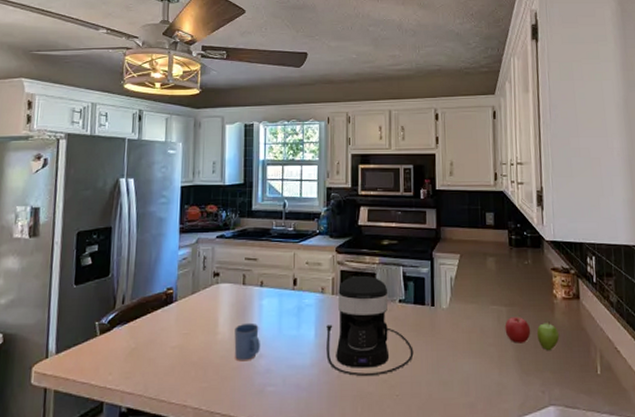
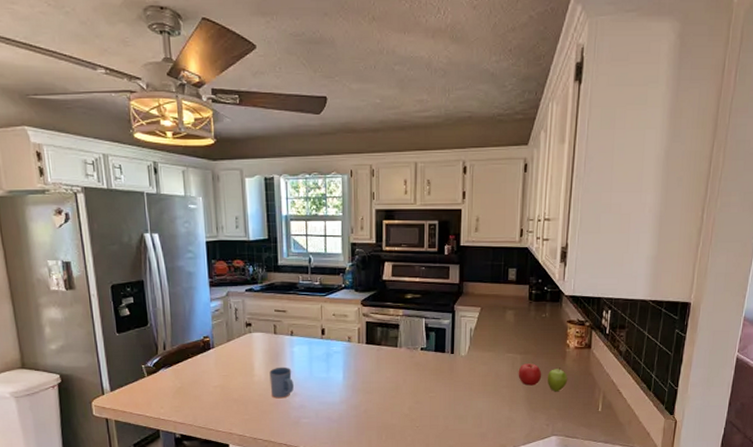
coffee maker: present [326,275,414,377] -> none [353,326,433,412]

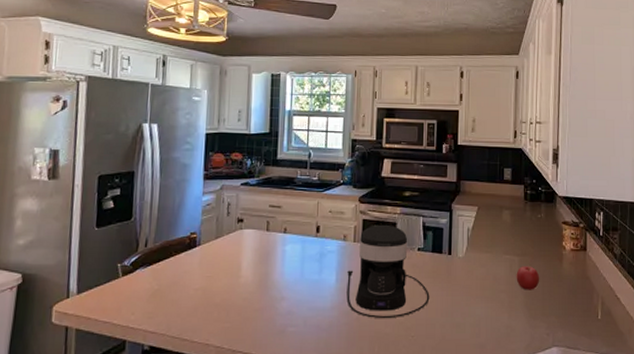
mug: present [269,366,294,399] -> none [256,267,282,304]
coffee maker: none [353,326,433,412] -> present [346,224,430,319]
fruit: present [547,367,568,392] -> none [545,271,566,298]

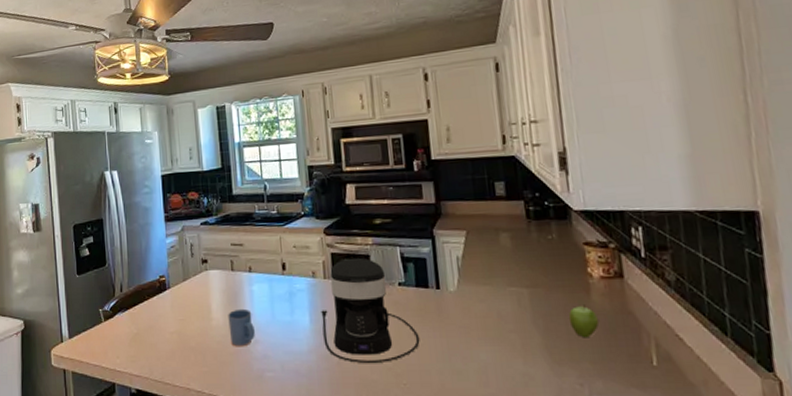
mug: none [256,267,282,304] -> present [228,308,255,347]
fruit: present [516,265,540,290] -> none [527,298,561,330]
fruit: none [545,271,566,298] -> present [568,304,600,338]

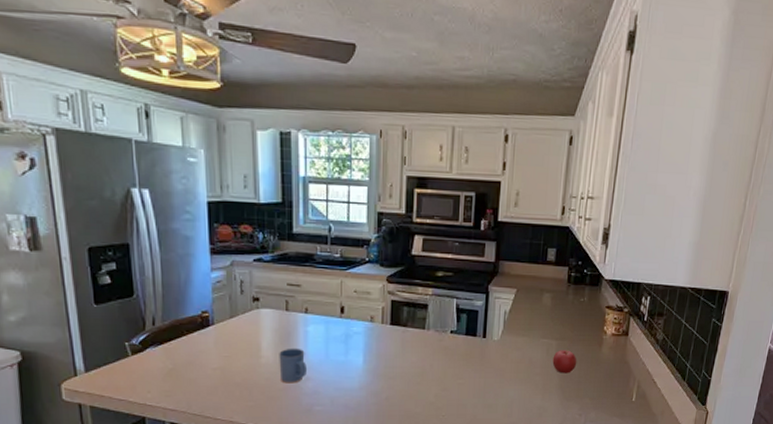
coffee maker: present [321,257,420,364] -> none [375,306,462,399]
fruit: none [527,298,561,330] -> present [552,349,577,373]
fruit: present [568,304,600,338] -> none [582,355,604,381]

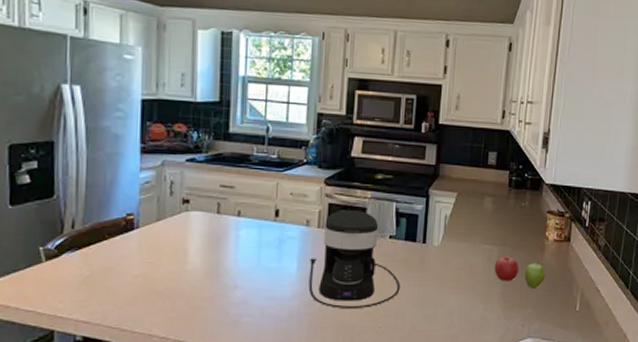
mug: present [279,348,307,384] -> none [206,253,236,292]
coffee maker: none [375,306,462,399] -> present [309,209,401,309]
fruit: none [582,355,604,381] -> present [524,262,546,289]

